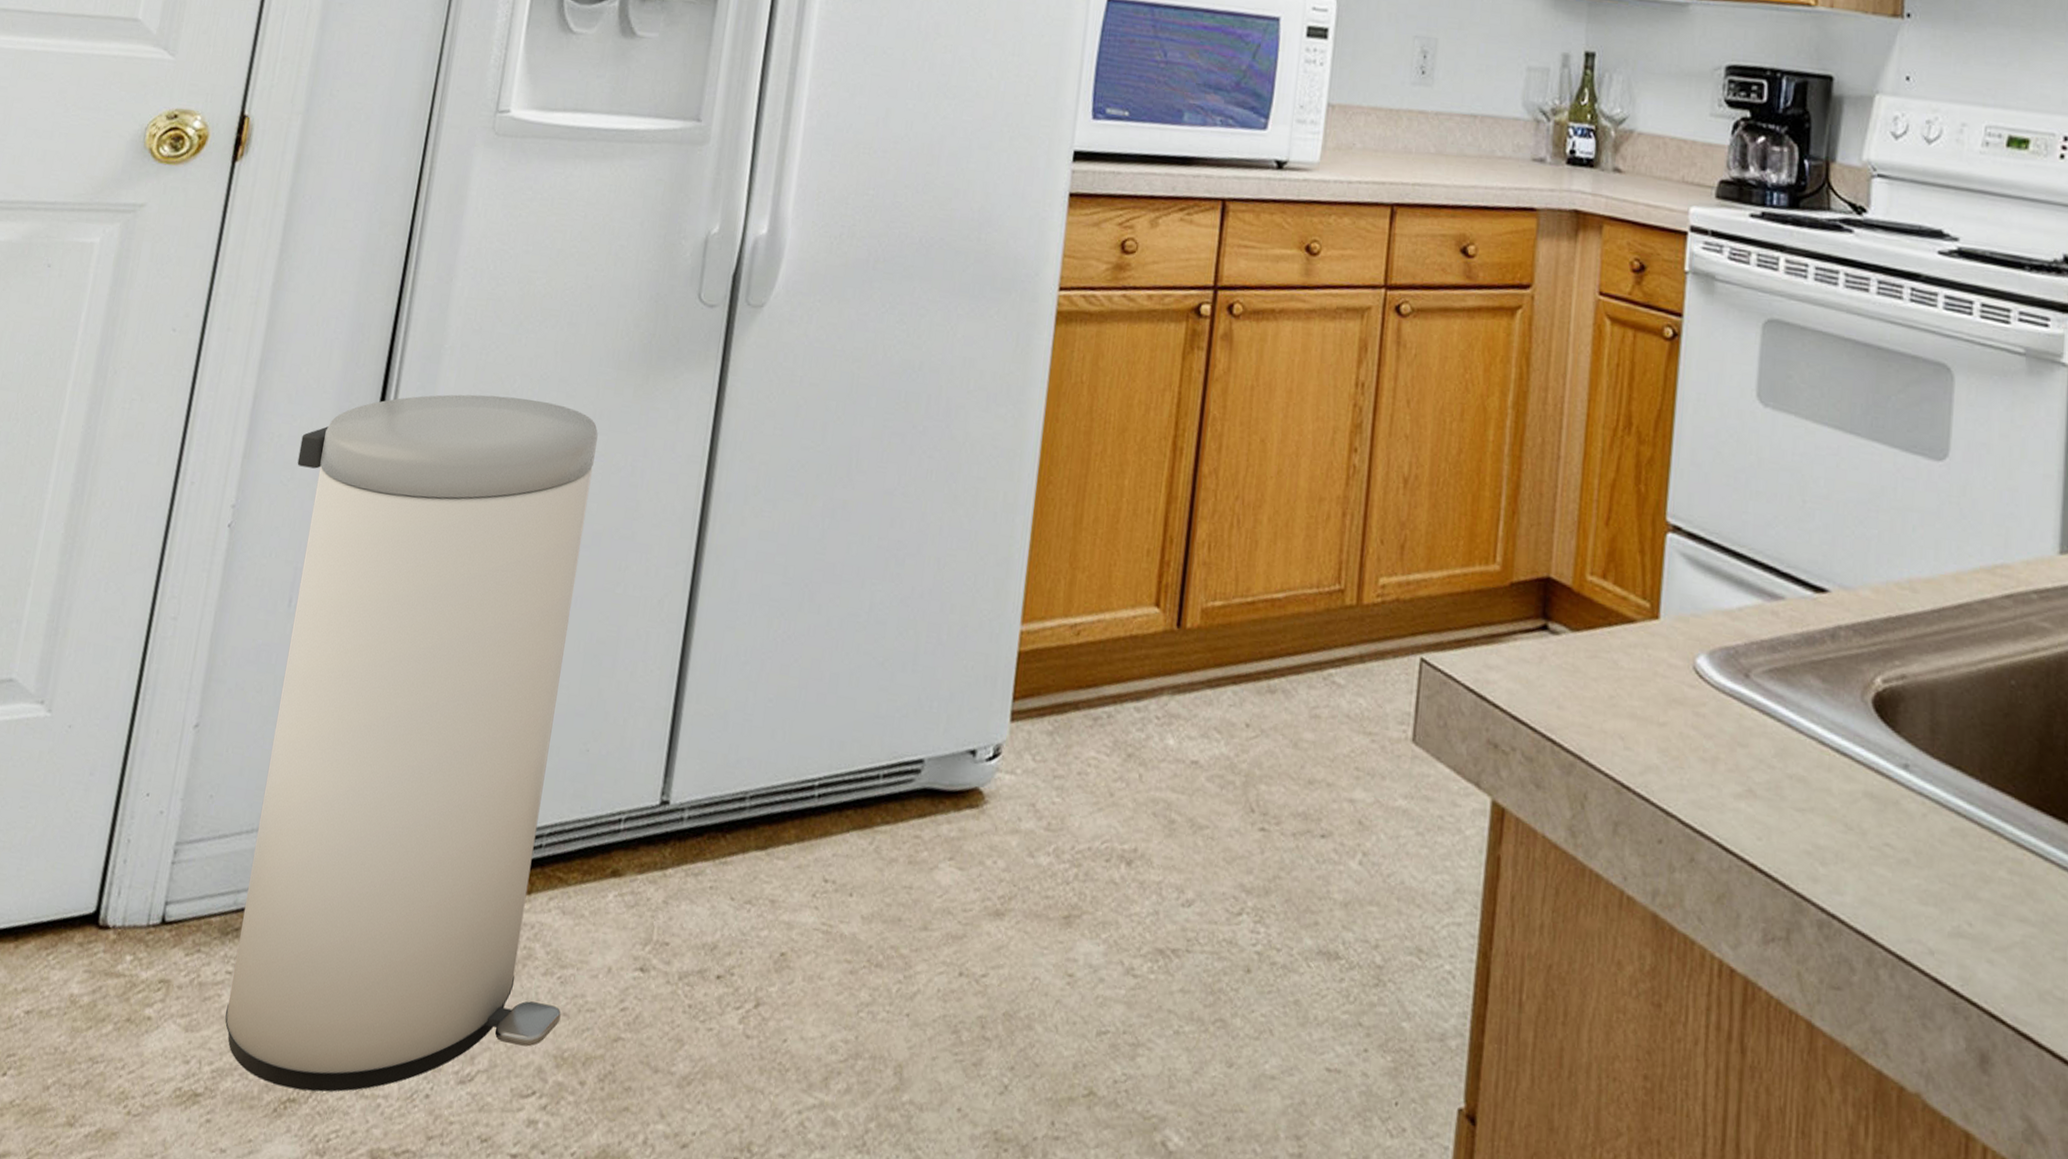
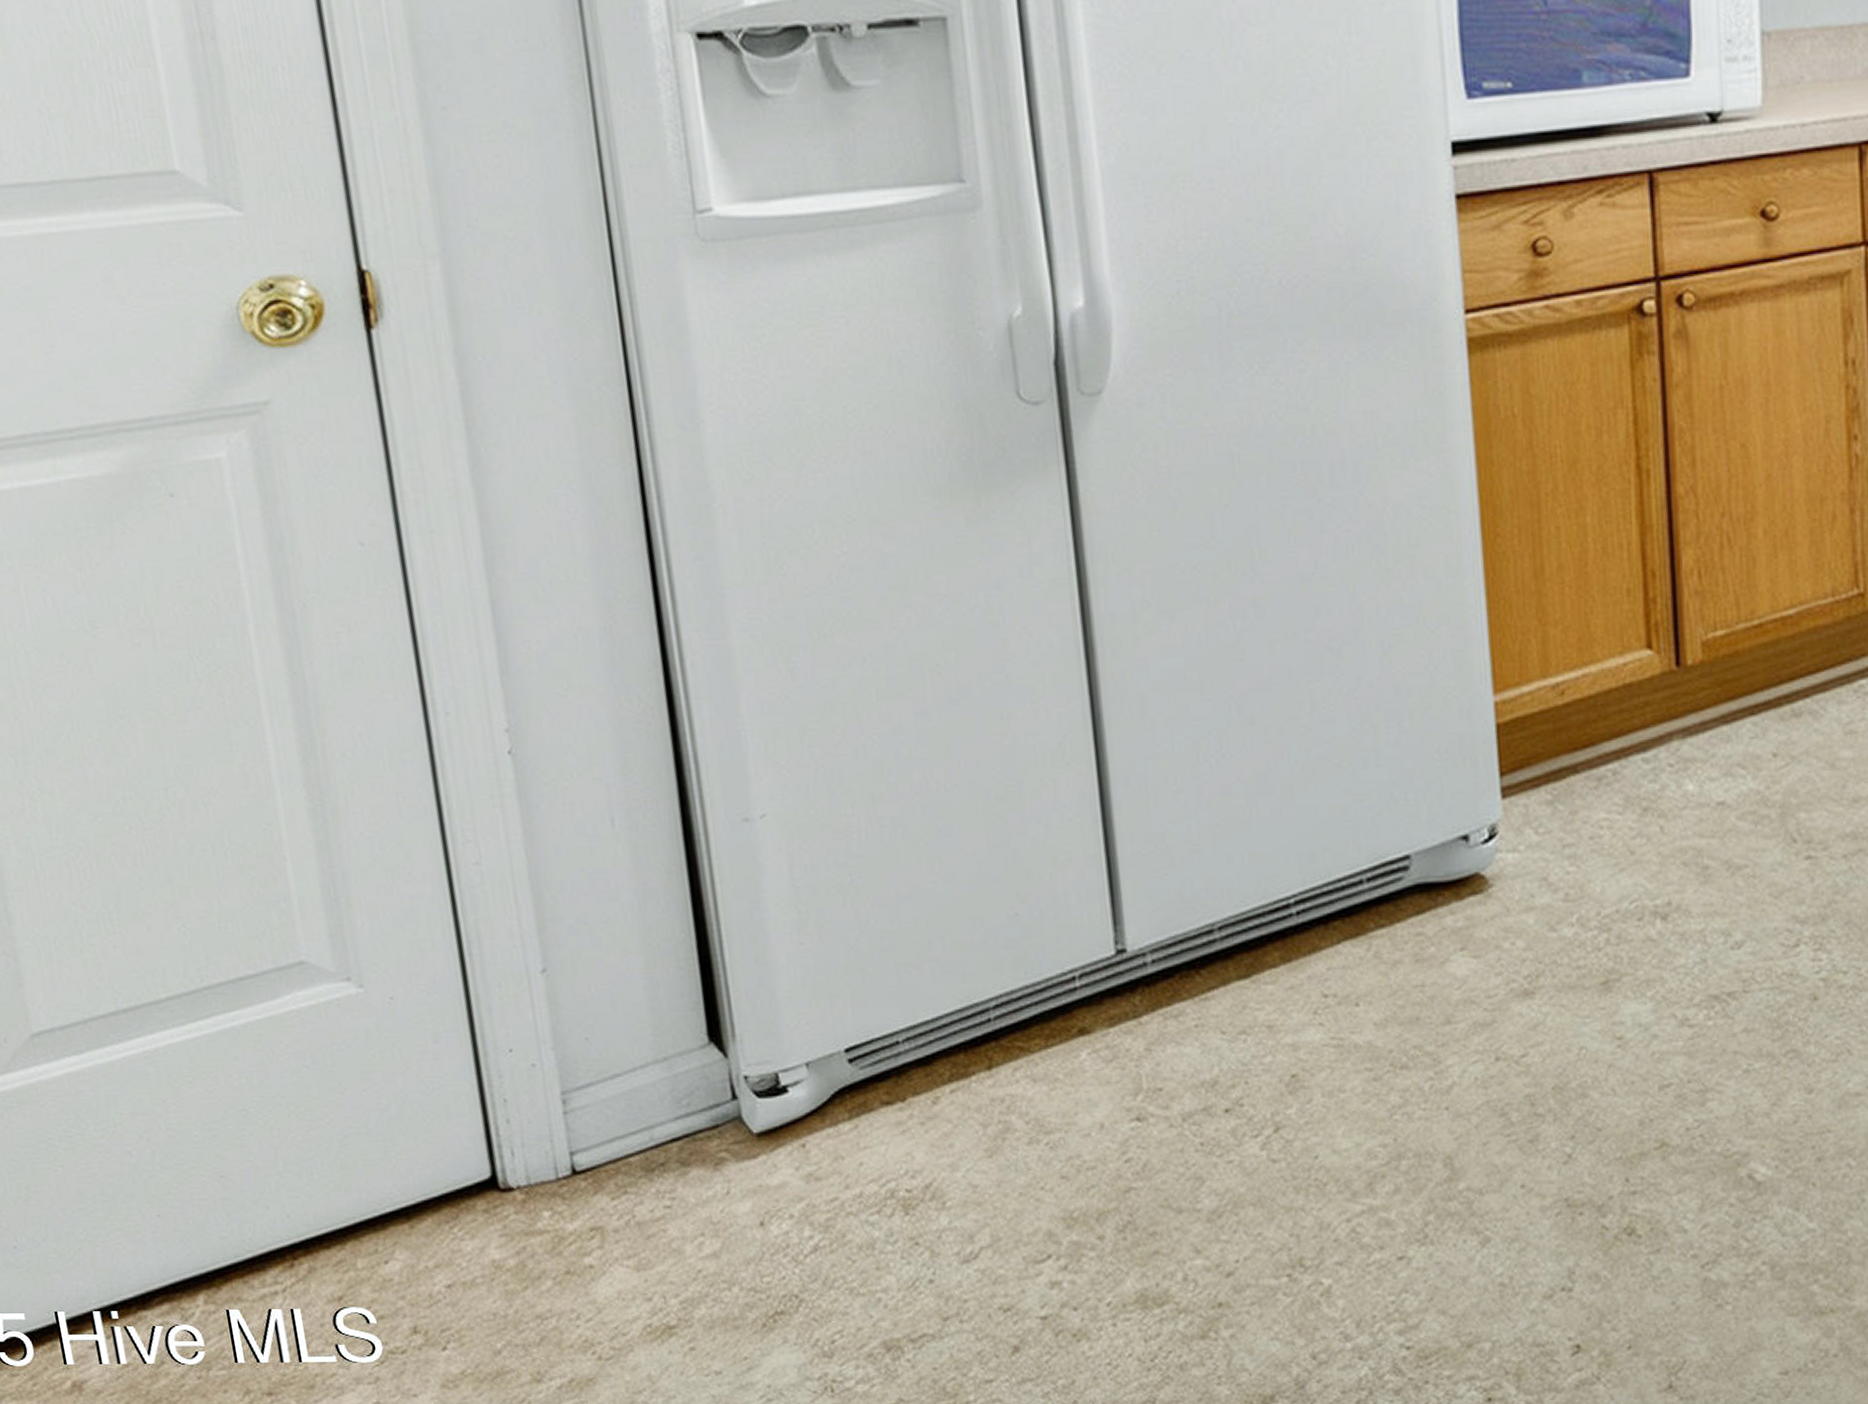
pedal bin: present [225,394,598,1092] -> none [566,548,1060,1302]

